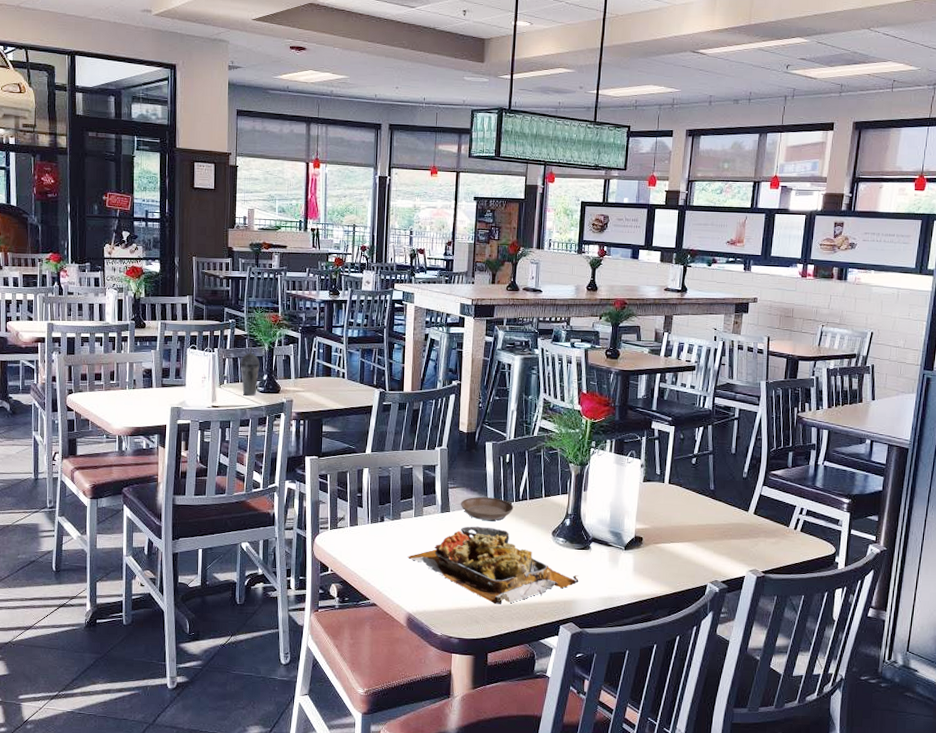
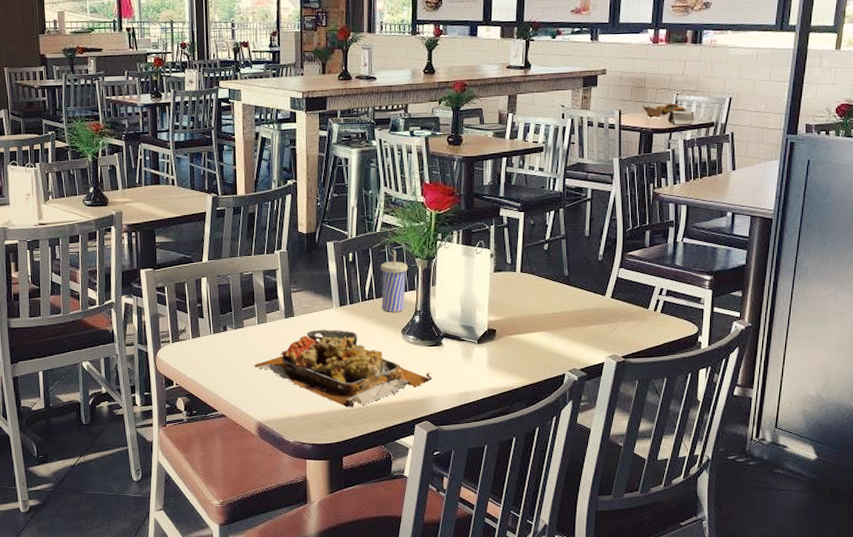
beverage cup: present [240,342,260,396] -> none [64,154,85,211]
saucer: present [460,496,514,521] -> none [304,298,360,323]
beverage cup: none [534,454,562,514] -> present [381,250,408,312]
food tray: none [790,333,838,356] -> present [643,102,694,127]

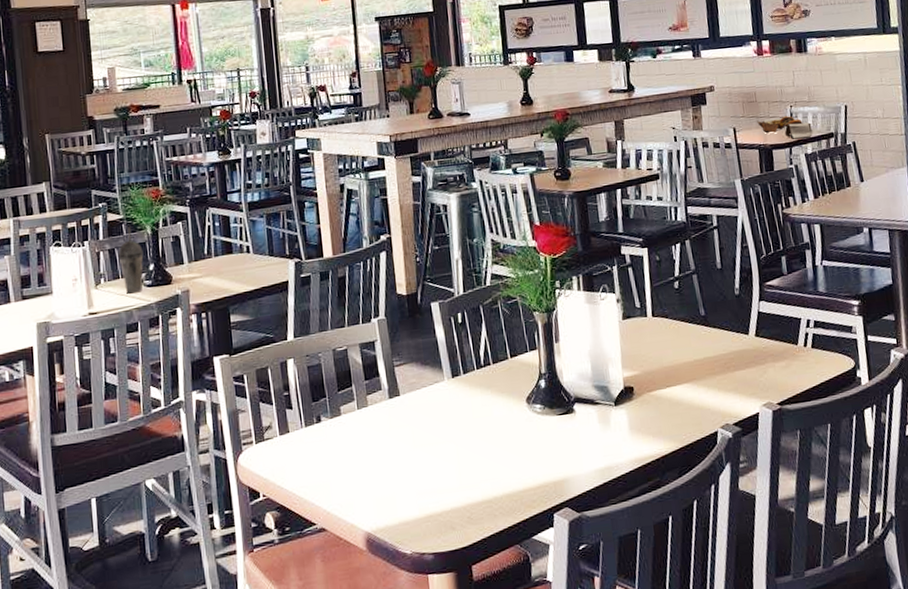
beverage cup: none [64,154,85,211] -> present [118,226,144,294]
food tray: present [253,329,432,407] -> none [356,406,568,502]
beverage cup: present [381,250,408,312] -> none [495,304,528,379]

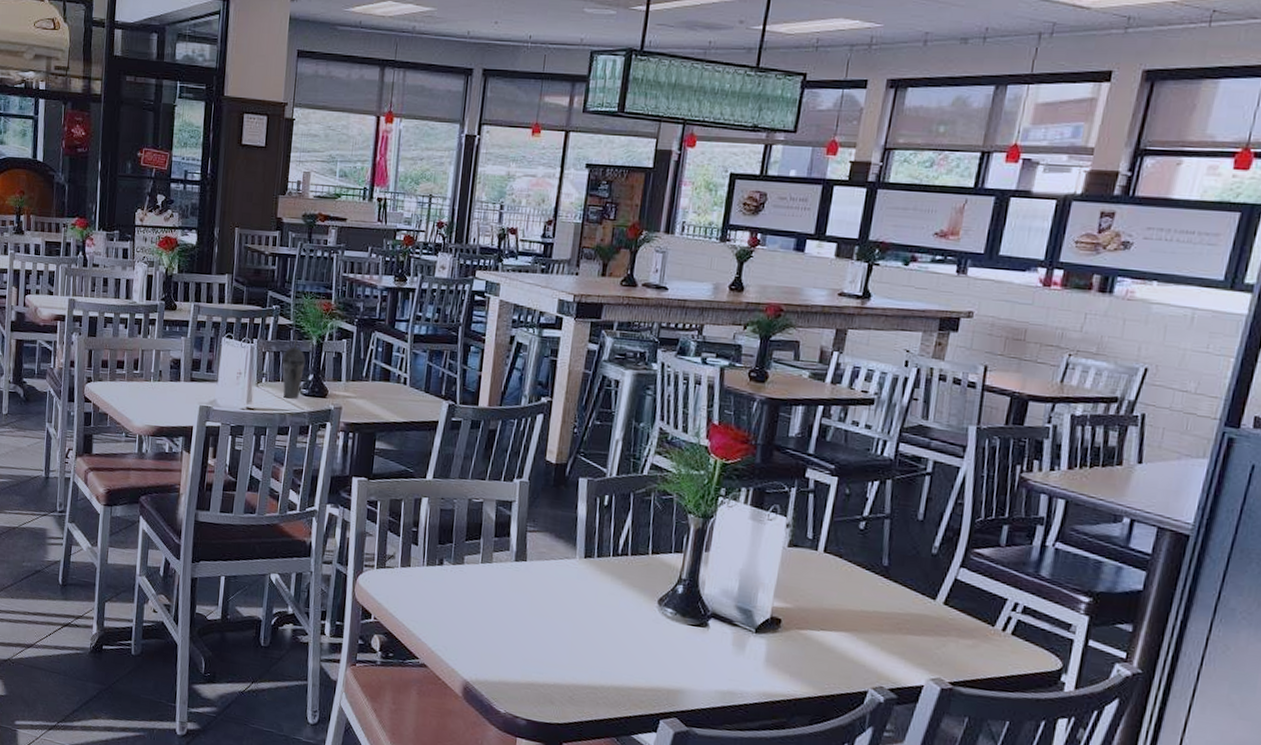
food tray: present [757,115,813,140] -> none [1018,363,1091,398]

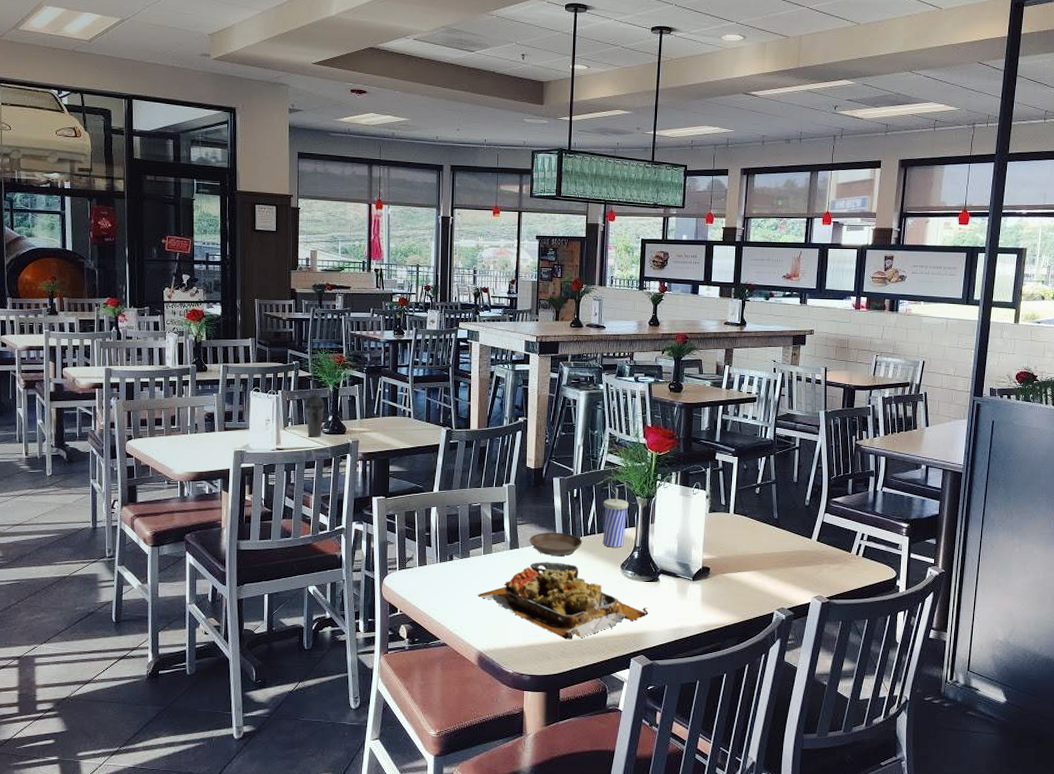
food tray: none [469,581,690,684] -> present [477,562,648,639]
saucer: none [540,545,610,578] -> present [529,532,582,556]
beverage cup: none [636,499,677,577] -> present [603,487,629,547]

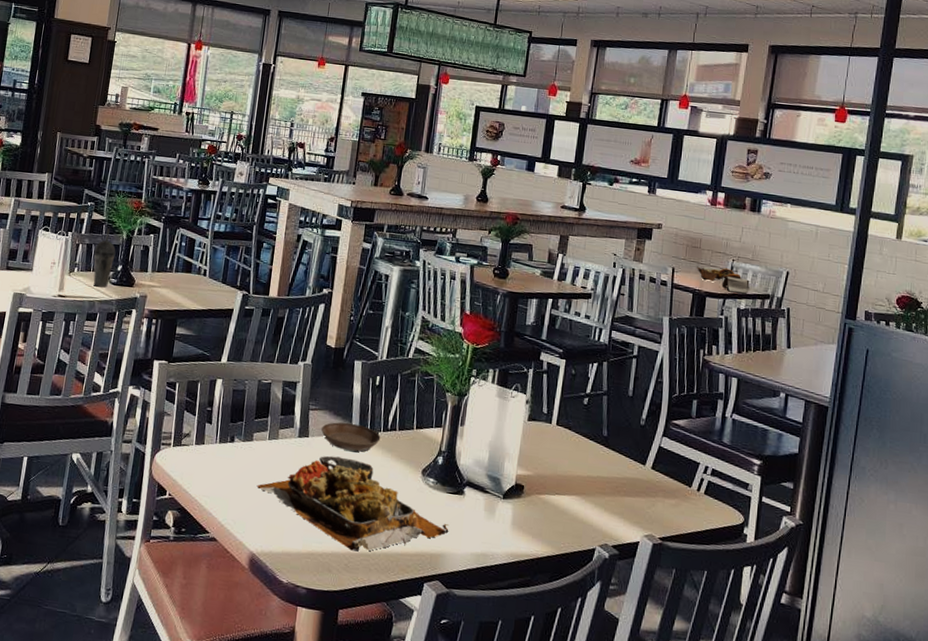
beverage cup: present [603,487,629,547] -> none [403,379,437,450]
food tray: none [846,362,892,385] -> present [697,266,750,295]

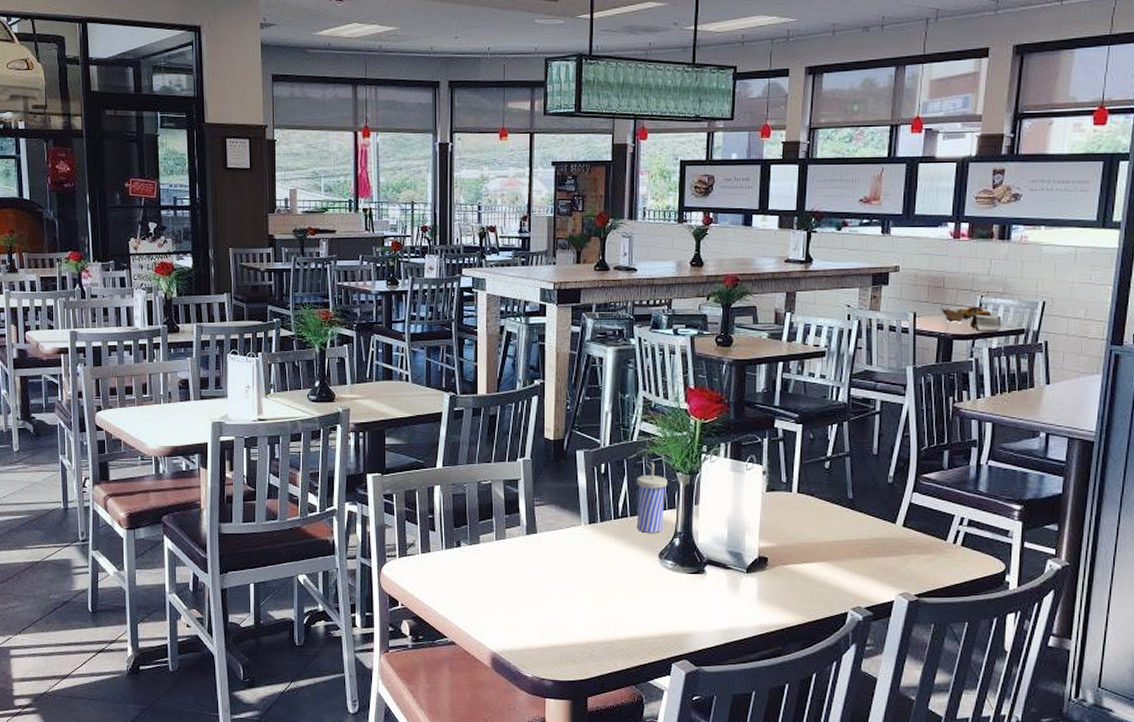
beverage cup: present [93,228,116,288] -> none [288,344,311,406]
food tray: present [256,455,449,551] -> none [489,549,693,640]
saucer: present [320,422,381,452] -> none [548,514,612,542]
beverage cup: none [403,379,437,450] -> present [636,462,668,533]

